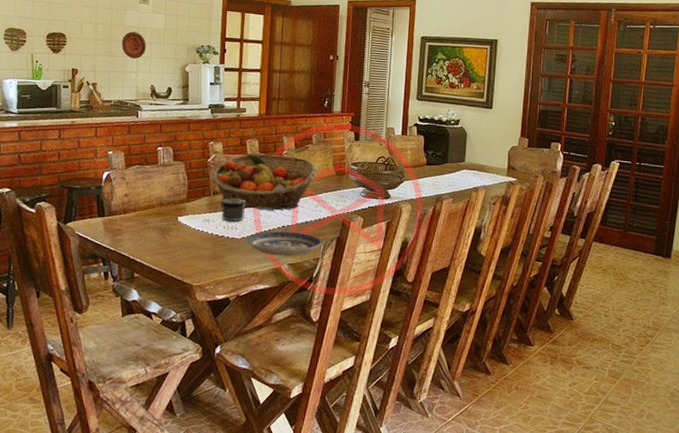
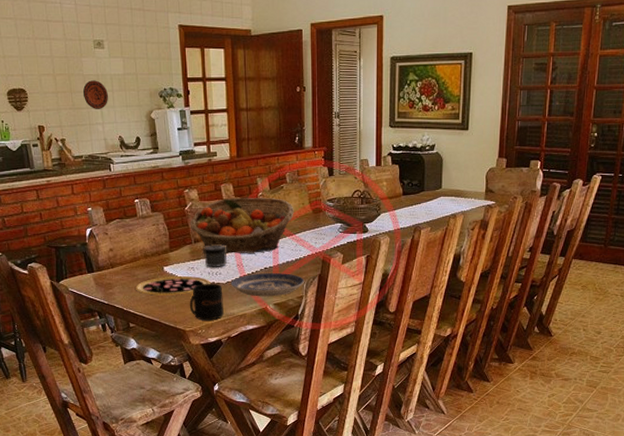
pizza: none [146,227,225,247] -> present [135,276,211,296]
mug: none [199,237,237,277] -> present [189,283,224,321]

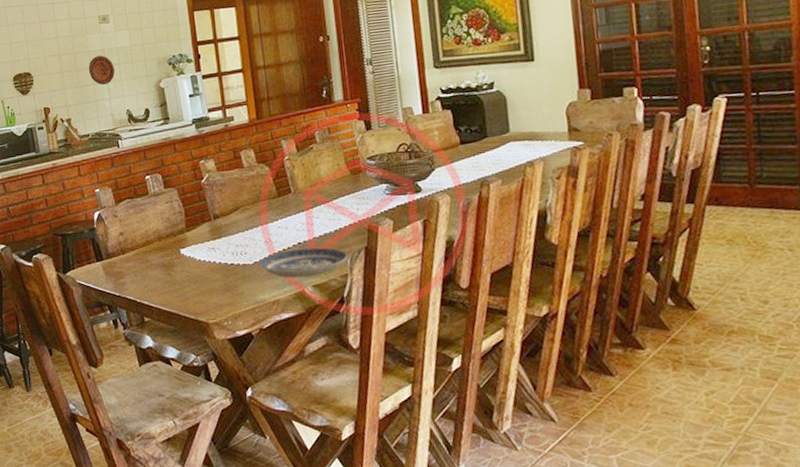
pizza: present [135,276,211,296] -> none [149,258,235,283]
mug: present [189,283,224,321] -> none [211,264,253,310]
fruit basket: present [190,197,294,253] -> none [207,161,329,228]
jar: present [203,244,228,267] -> none [224,219,254,246]

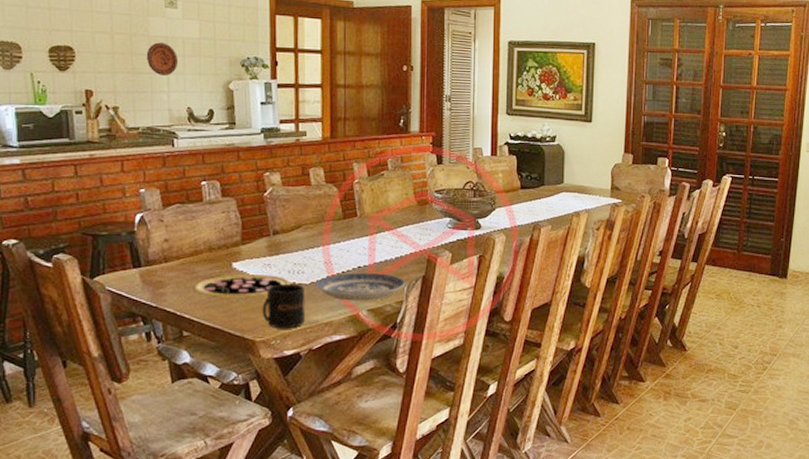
pizza: none [149,258,235,283] -> present [194,274,290,298]
mug: none [211,264,253,310] -> present [262,283,305,329]

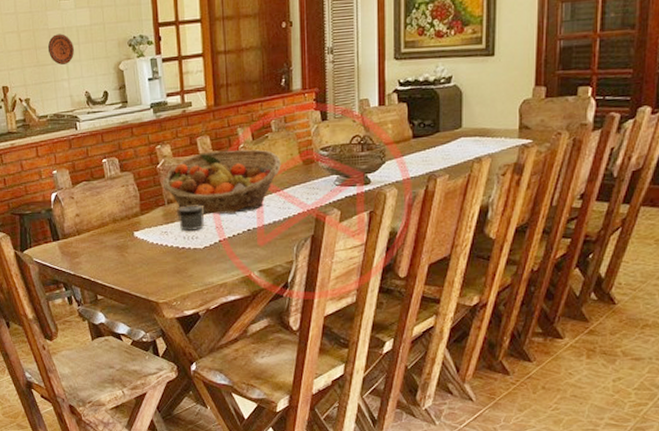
pizza: present [194,274,290,298] -> none [104,241,186,264]
mug: present [262,283,305,329] -> none [162,248,201,291]
fruit basket: none [268,184,396,249] -> present [162,149,281,214]
jar: none [283,237,314,264] -> present [177,204,205,231]
plate: present [315,273,405,301] -> none [209,235,294,263]

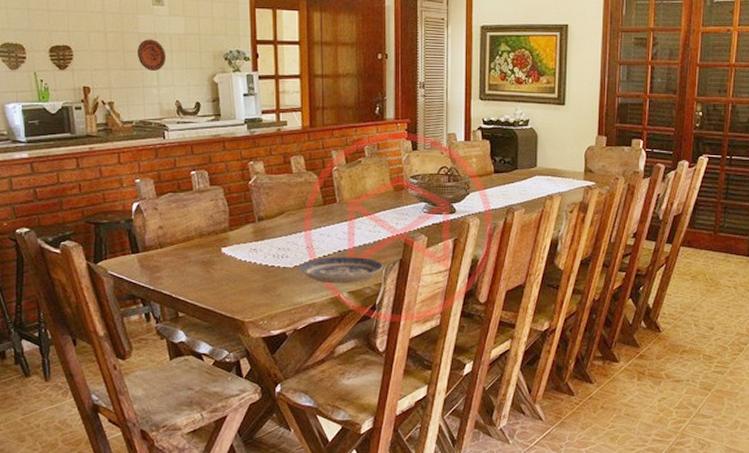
fruit basket: present [162,149,281,214] -> none [253,171,373,234]
jar: present [177,204,205,231] -> none [268,223,296,249]
plate: none [209,235,294,263] -> present [298,257,383,284]

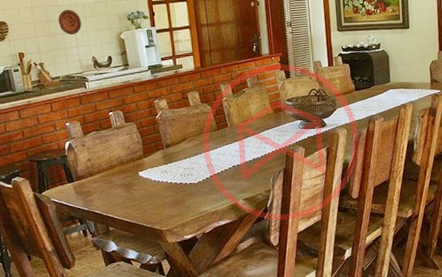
plate: present [298,257,383,284] -> none [202,169,271,194]

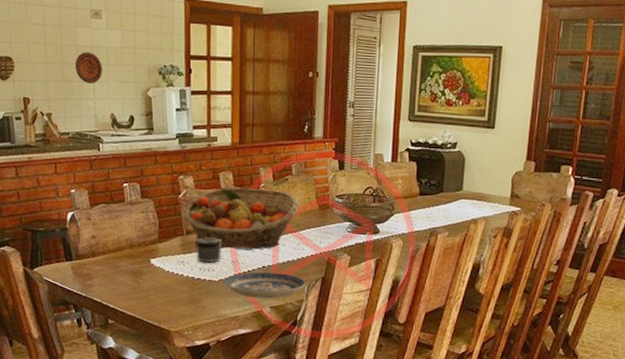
fruit basket: none [161,101,257,155] -> present [182,187,299,250]
jar: none [174,147,198,169] -> present [195,237,222,263]
plate: none [202,169,271,194] -> present [223,272,305,299]

